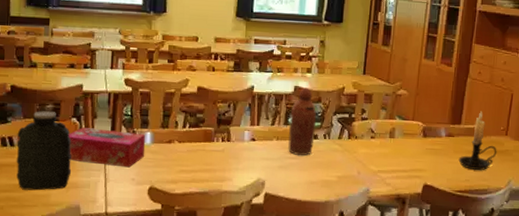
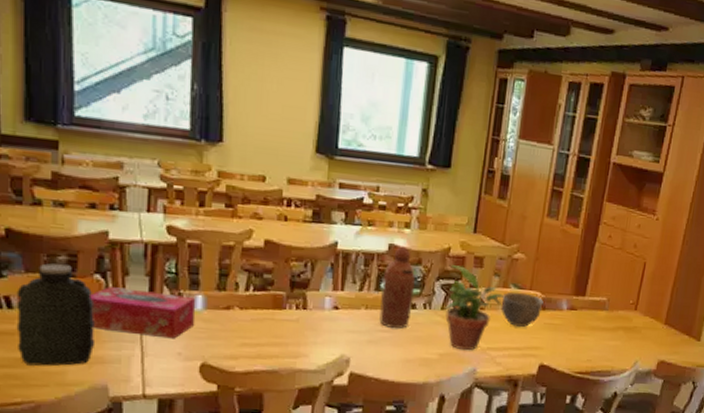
potted plant: none [340,102,390,174] -> present [443,265,503,351]
bowl: none [388,122,425,152] -> present [501,291,544,327]
candle holder: present [458,111,497,170] -> none [580,281,625,349]

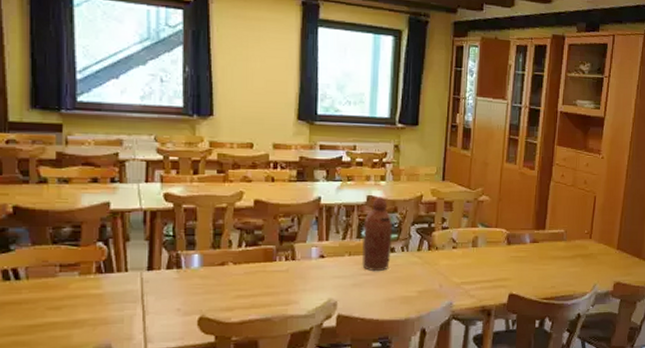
water jug: present [16,263,95,366] -> none [24,234,98,332]
tissue box: present [90,287,196,339] -> none [93,253,193,297]
potted plant: present [443,265,503,351] -> none [420,211,473,287]
bowl: present [501,291,544,327] -> none [471,230,509,261]

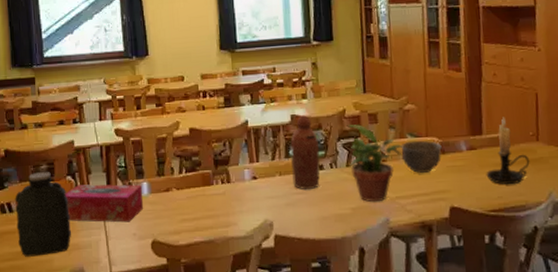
water jug: none [24,234,98,332] -> present [15,171,71,257]
tissue box: none [93,253,193,297] -> present [65,184,144,223]
potted plant: none [420,211,473,287] -> present [347,124,402,203]
bowl: none [471,230,509,261] -> present [401,140,442,173]
candle holder: none [544,215,582,275] -> present [486,117,530,184]

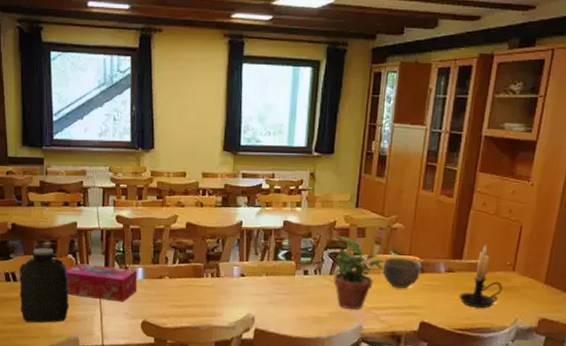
bottle: present [290,115,321,189] -> none [278,222,307,291]

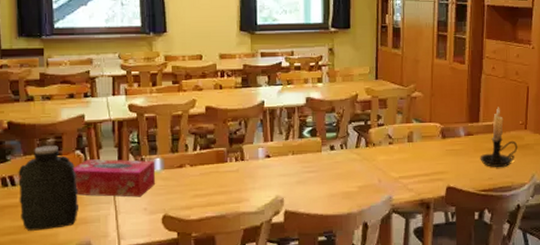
potted plant: present [332,236,385,310] -> none [358,109,408,182]
bowl: present [383,257,422,288] -> none [406,125,443,155]

